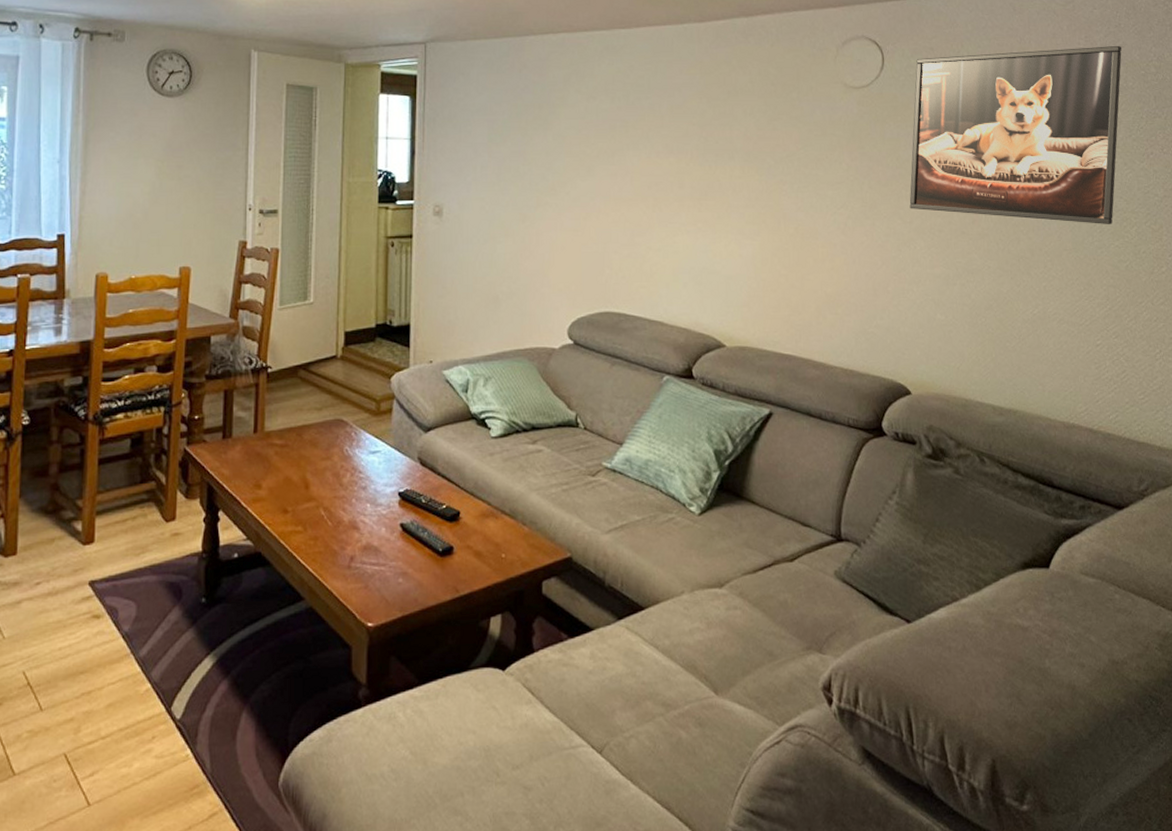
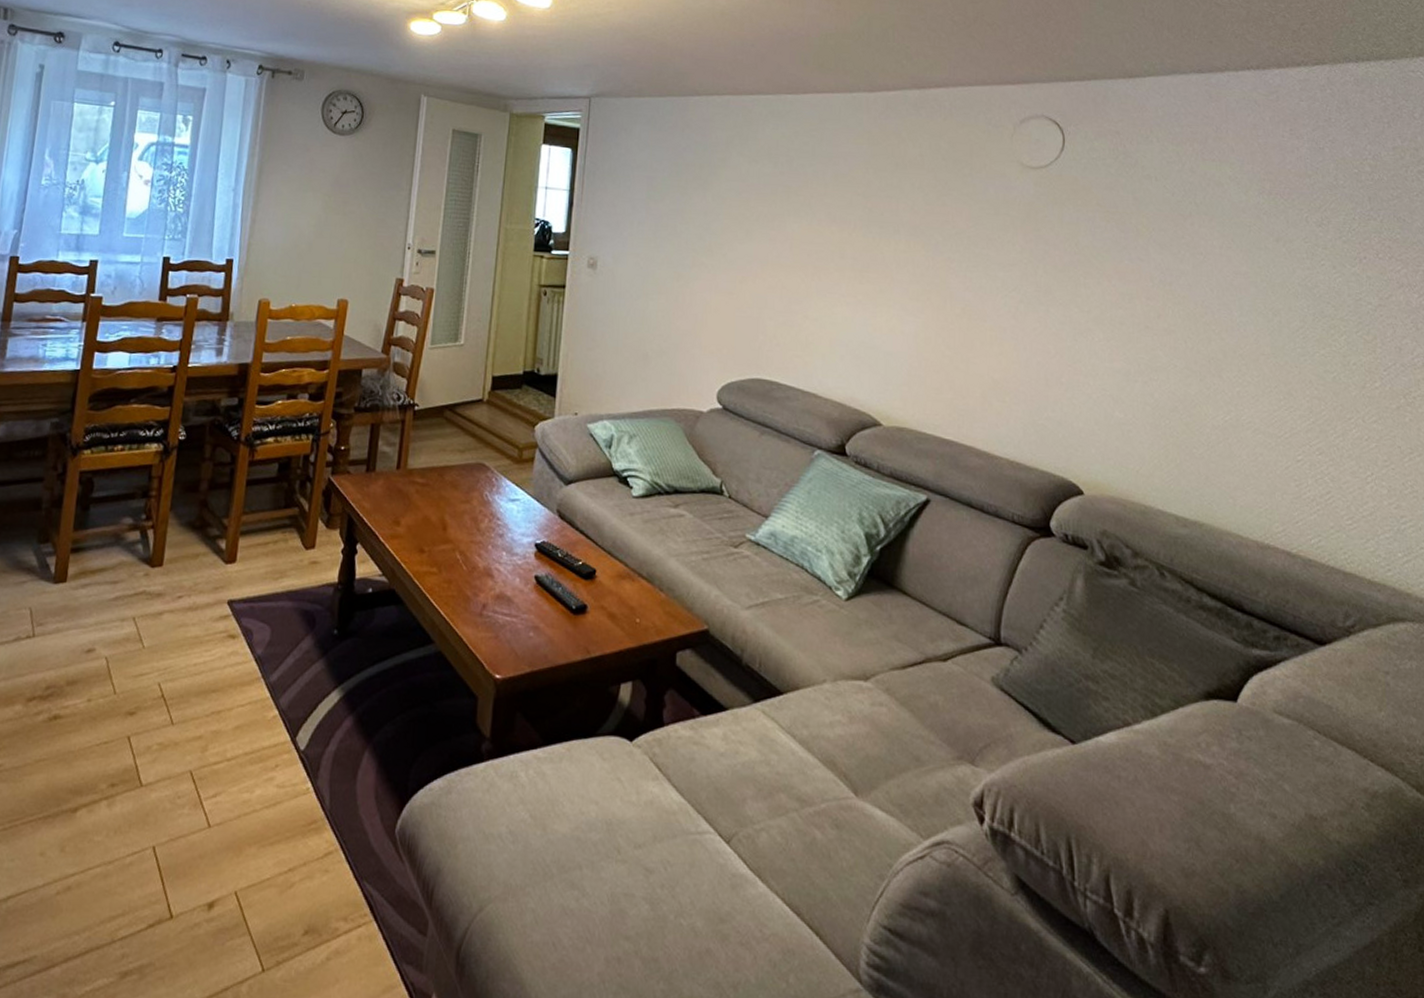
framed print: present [909,45,1122,224] -> none [1088,140,1332,331]

